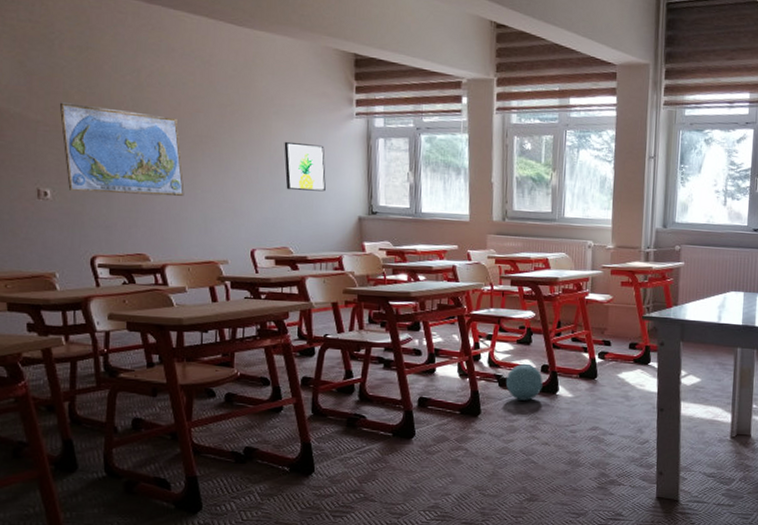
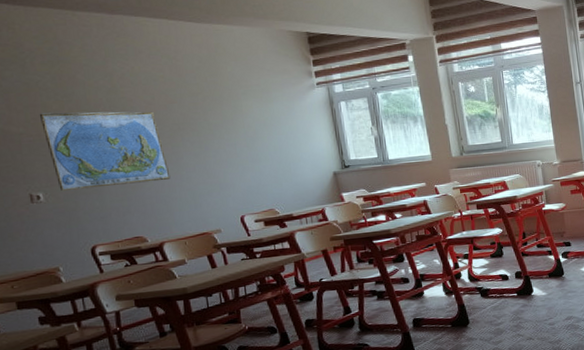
wall art: present [284,141,326,192] -> none [256,115,300,159]
ball: present [505,363,543,401] -> none [486,273,519,306]

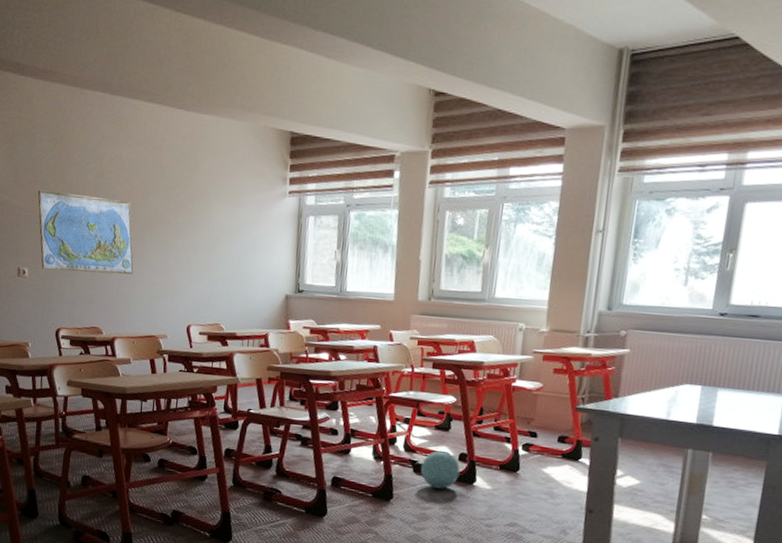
ball: none [486,273,519,306] -> present [420,450,460,489]

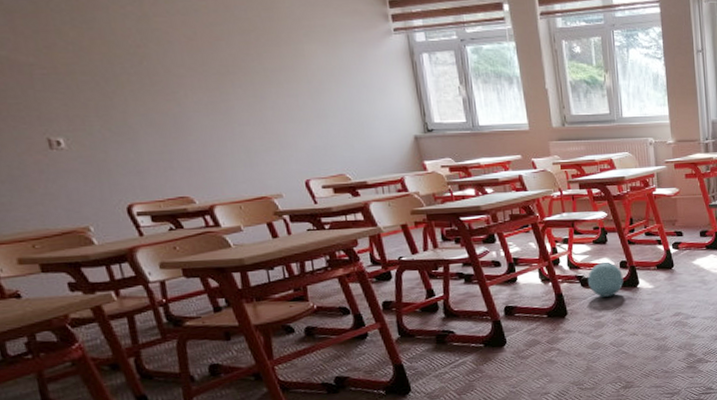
world map: present [37,190,134,275] -> none [53,41,220,137]

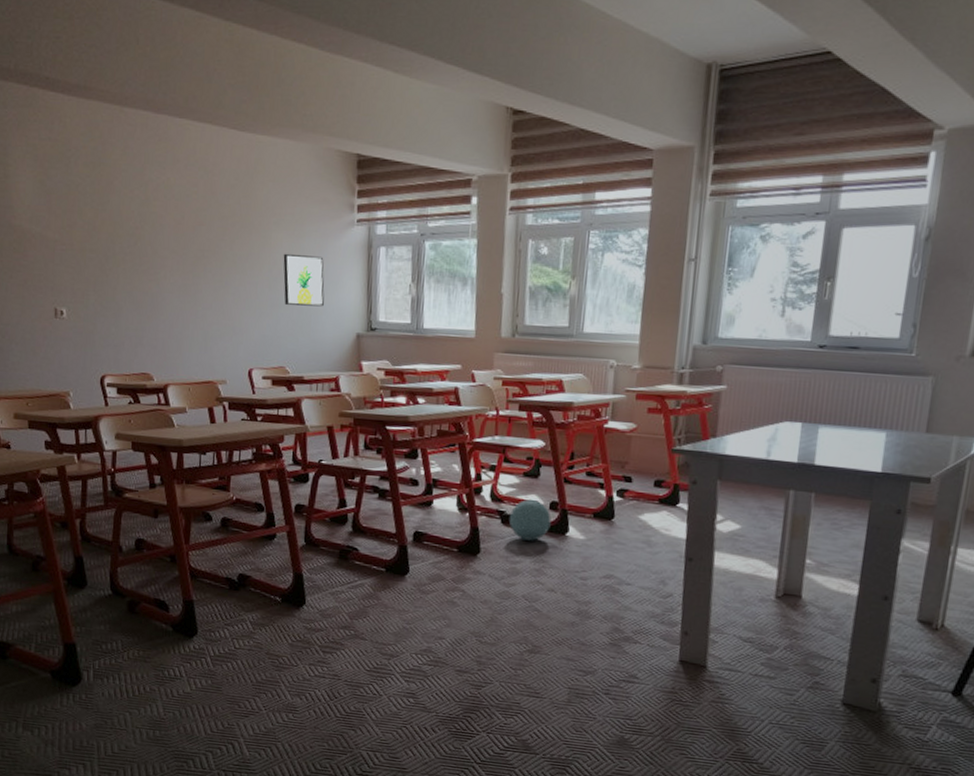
wall art: none [321,64,375,115] -> present [283,253,325,307]

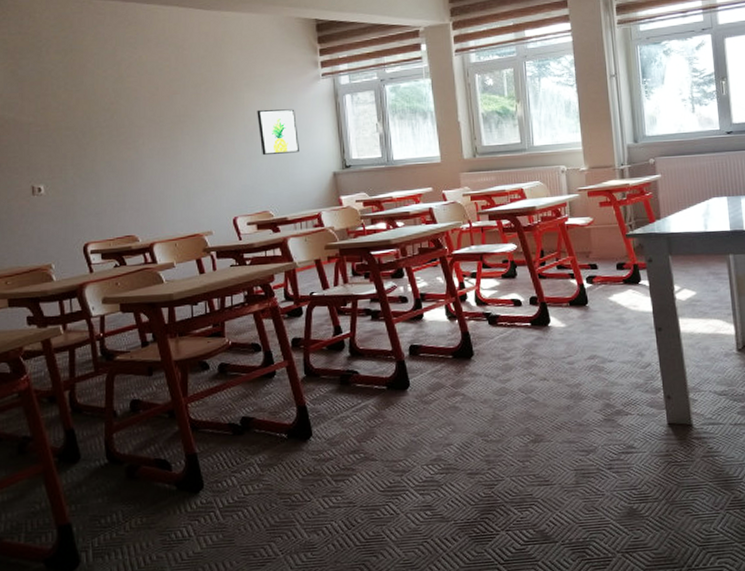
ball: present [508,499,551,541] -> none [495,297,534,337]

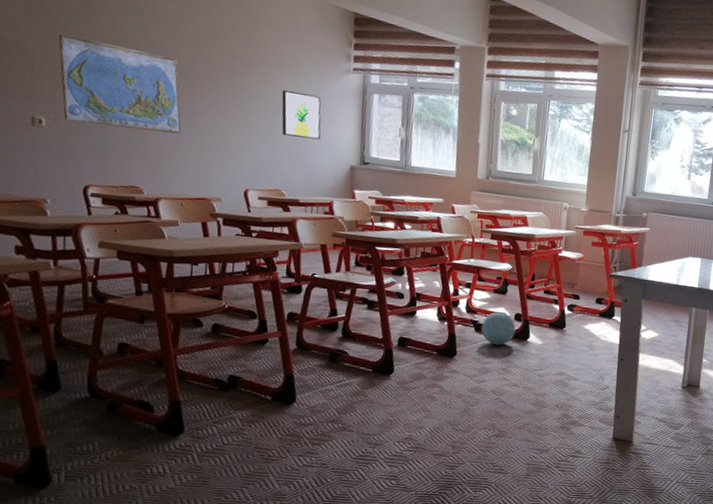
world map: none [48,102,167,184] -> present [58,34,181,134]
ball: none [495,297,534,337] -> present [481,311,516,345]

